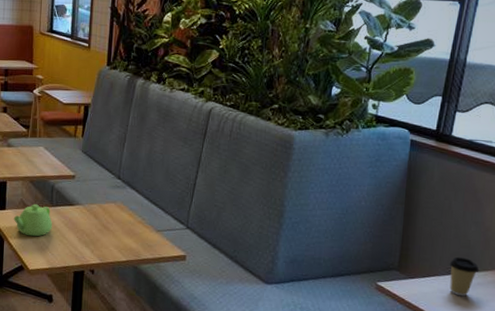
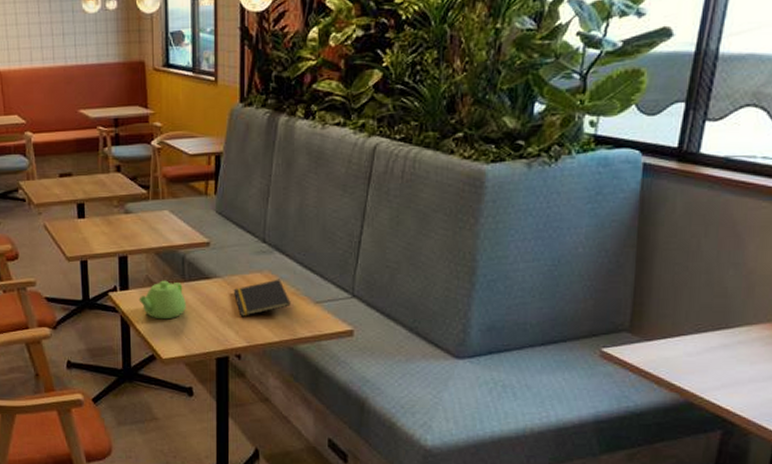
notepad: none [91,209,138,239] -> present [233,279,291,316]
coffee cup: present [449,256,480,297] -> none [698,309,741,360]

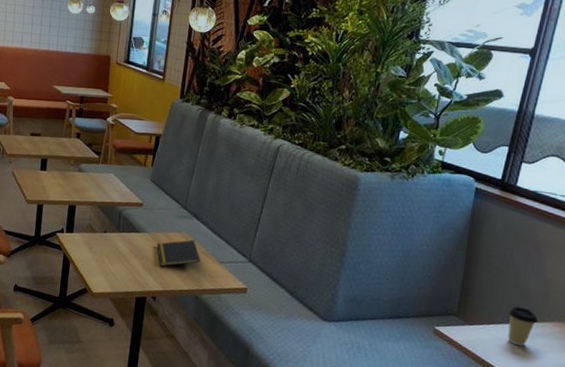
teapot: present [138,280,186,320] -> none [80,228,118,261]
coffee cup: none [698,309,741,360] -> present [507,306,539,347]

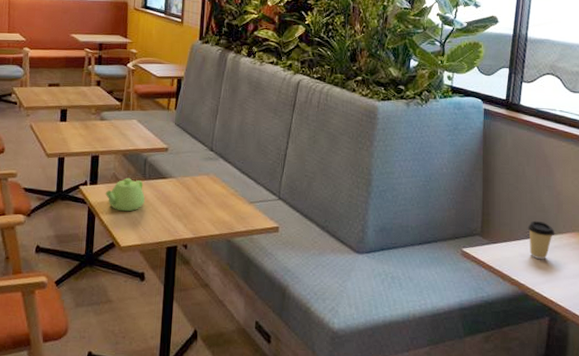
teapot: none [80,228,118,261] -> present [105,178,145,212]
notepad: present [156,239,201,267] -> none [184,181,230,212]

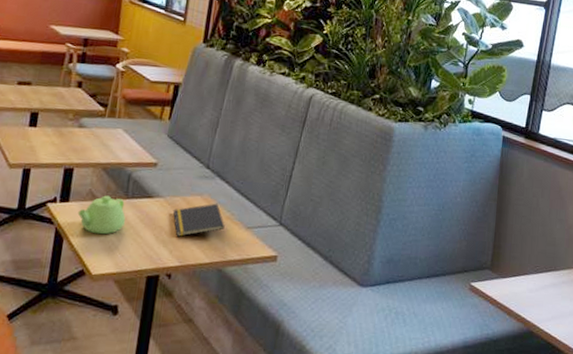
notepad: none [184,181,230,212] -> present [173,203,225,237]
coffee cup: present [527,220,555,260] -> none [537,254,564,296]

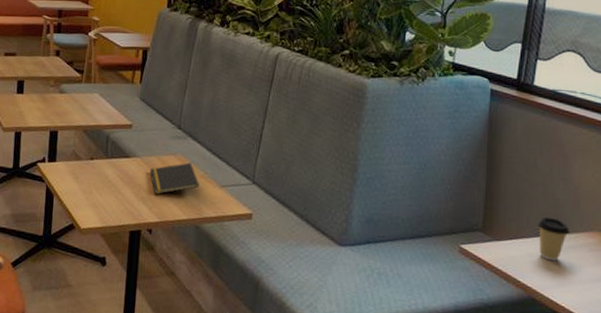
teapot: present [77,195,126,235] -> none [64,155,107,192]
coffee cup: none [537,254,564,296] -> present [537,216,570,261]

